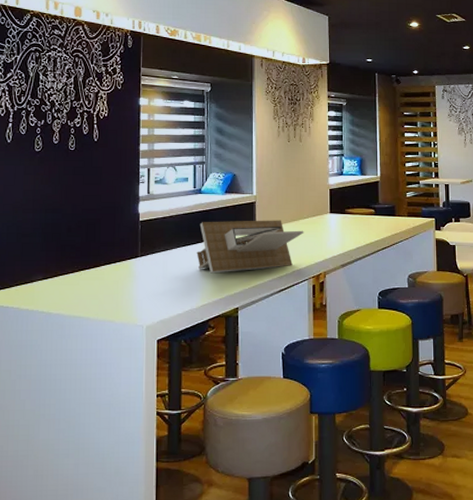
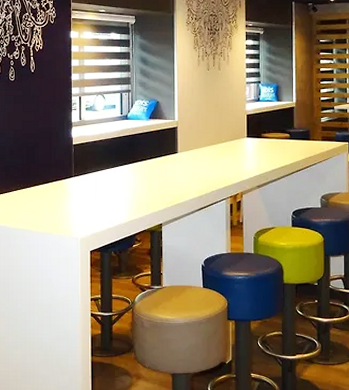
architectural model: present [196,220,304,274] -> none [124,144,223,193]

